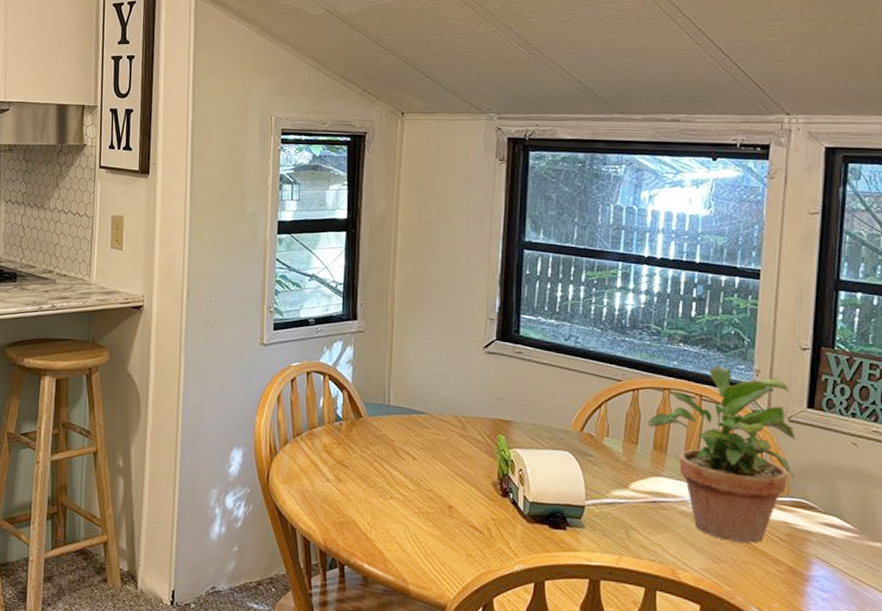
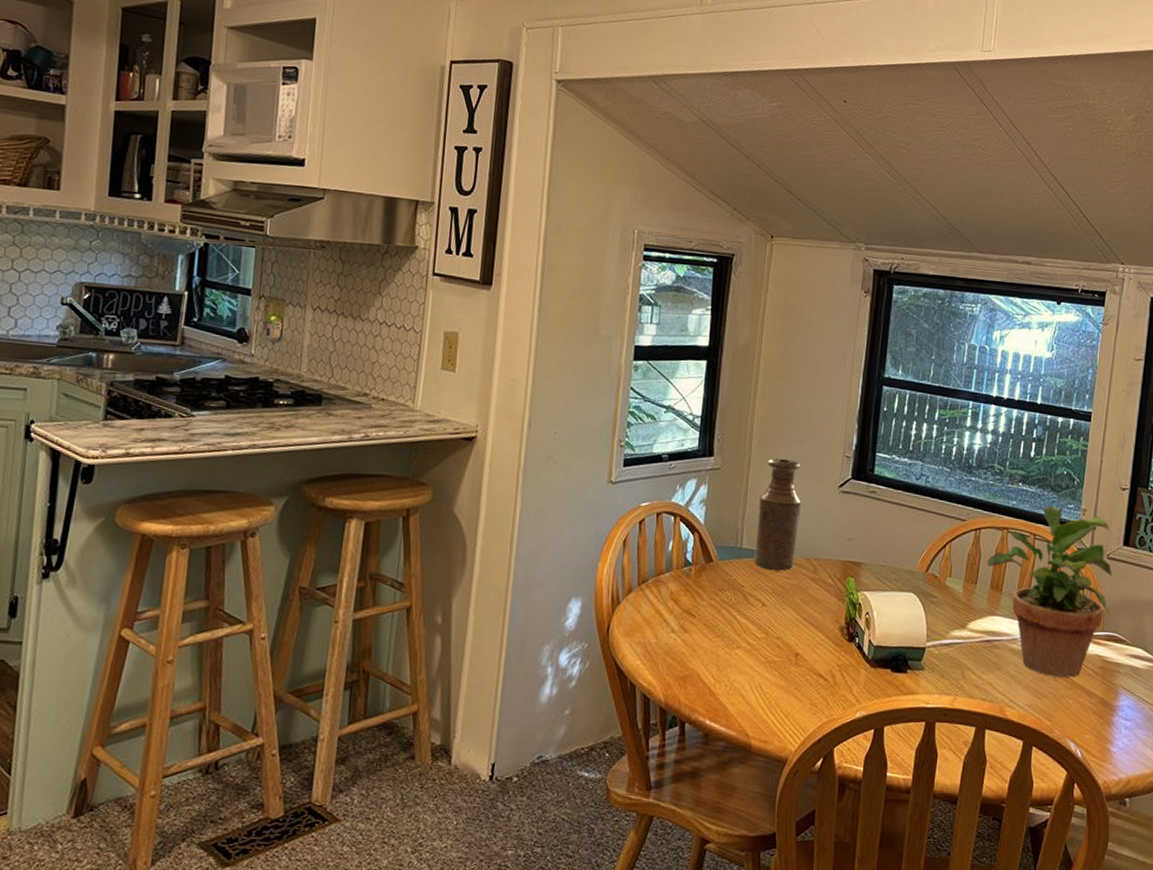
bottle: none [402,321,446,428] -> present [753,458,802,571]

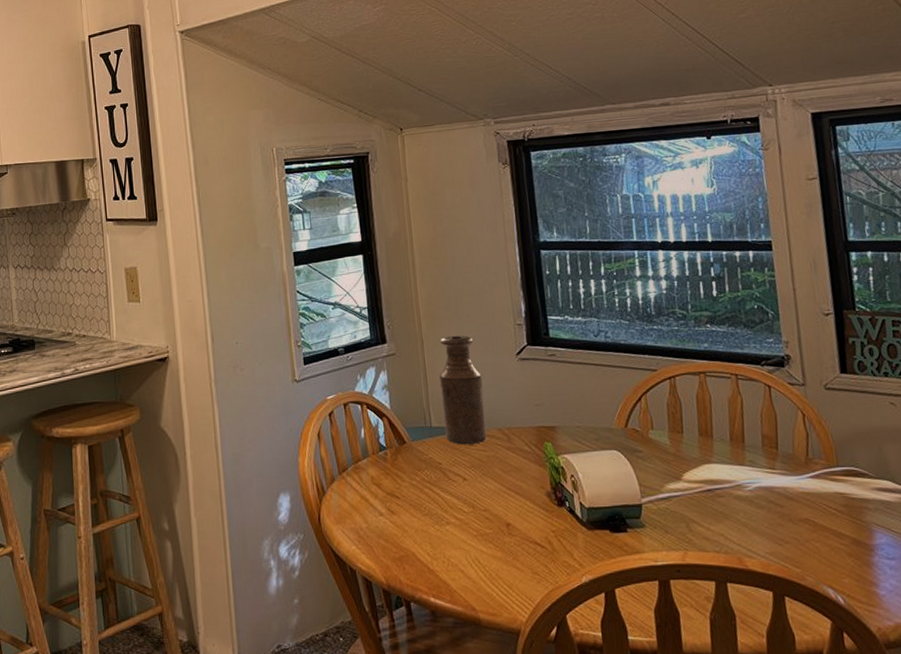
potted plant: present [986,505,1113,678] -> none [688,342,841,521]

